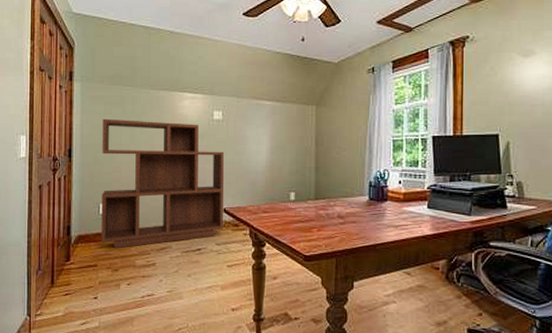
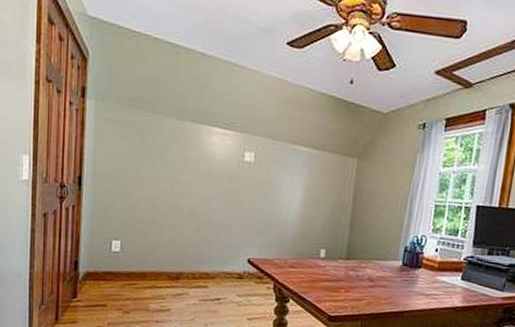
bookcase: present [101,118,224,249] -> none [112,146,253,290]

